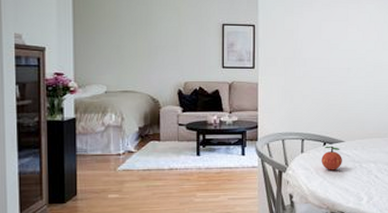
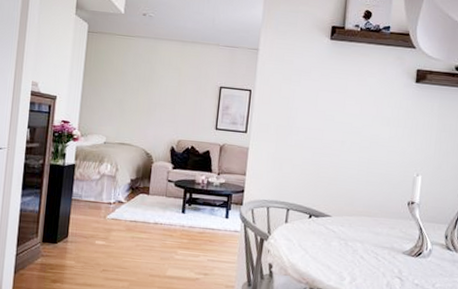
apple: present [321,146,342,170] -> none [305,218,327,245]

